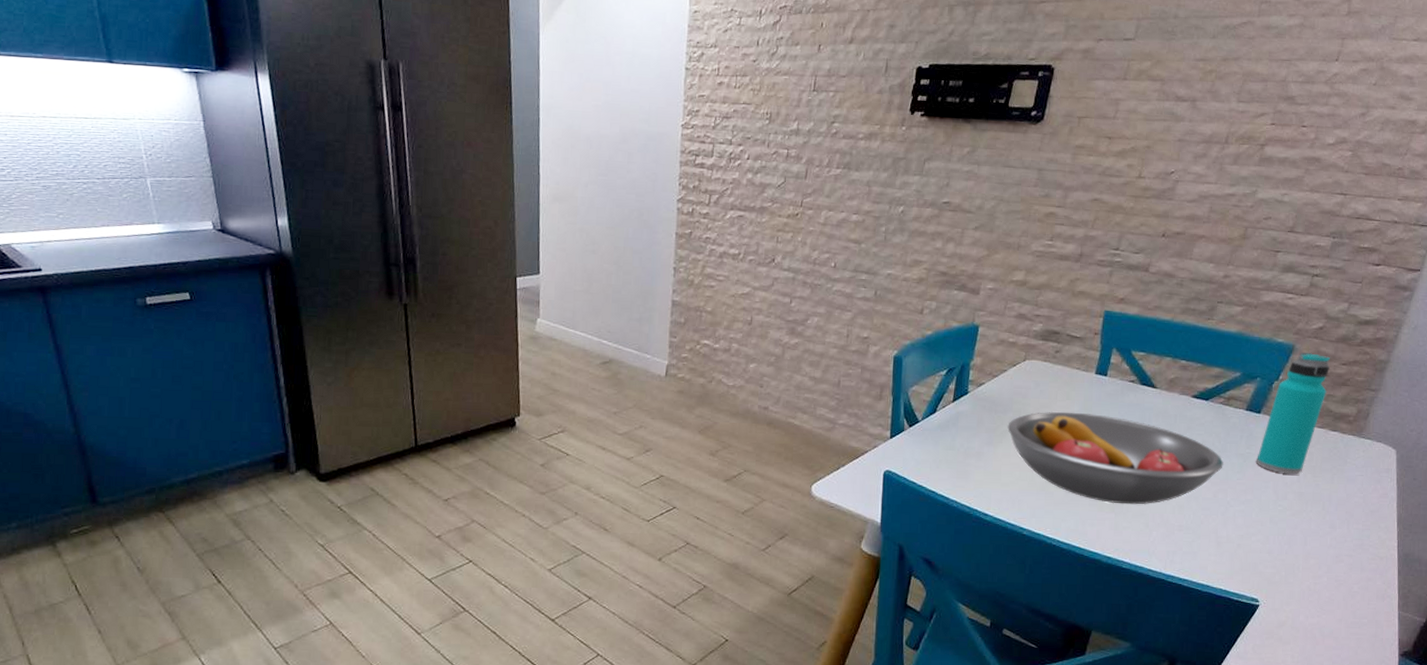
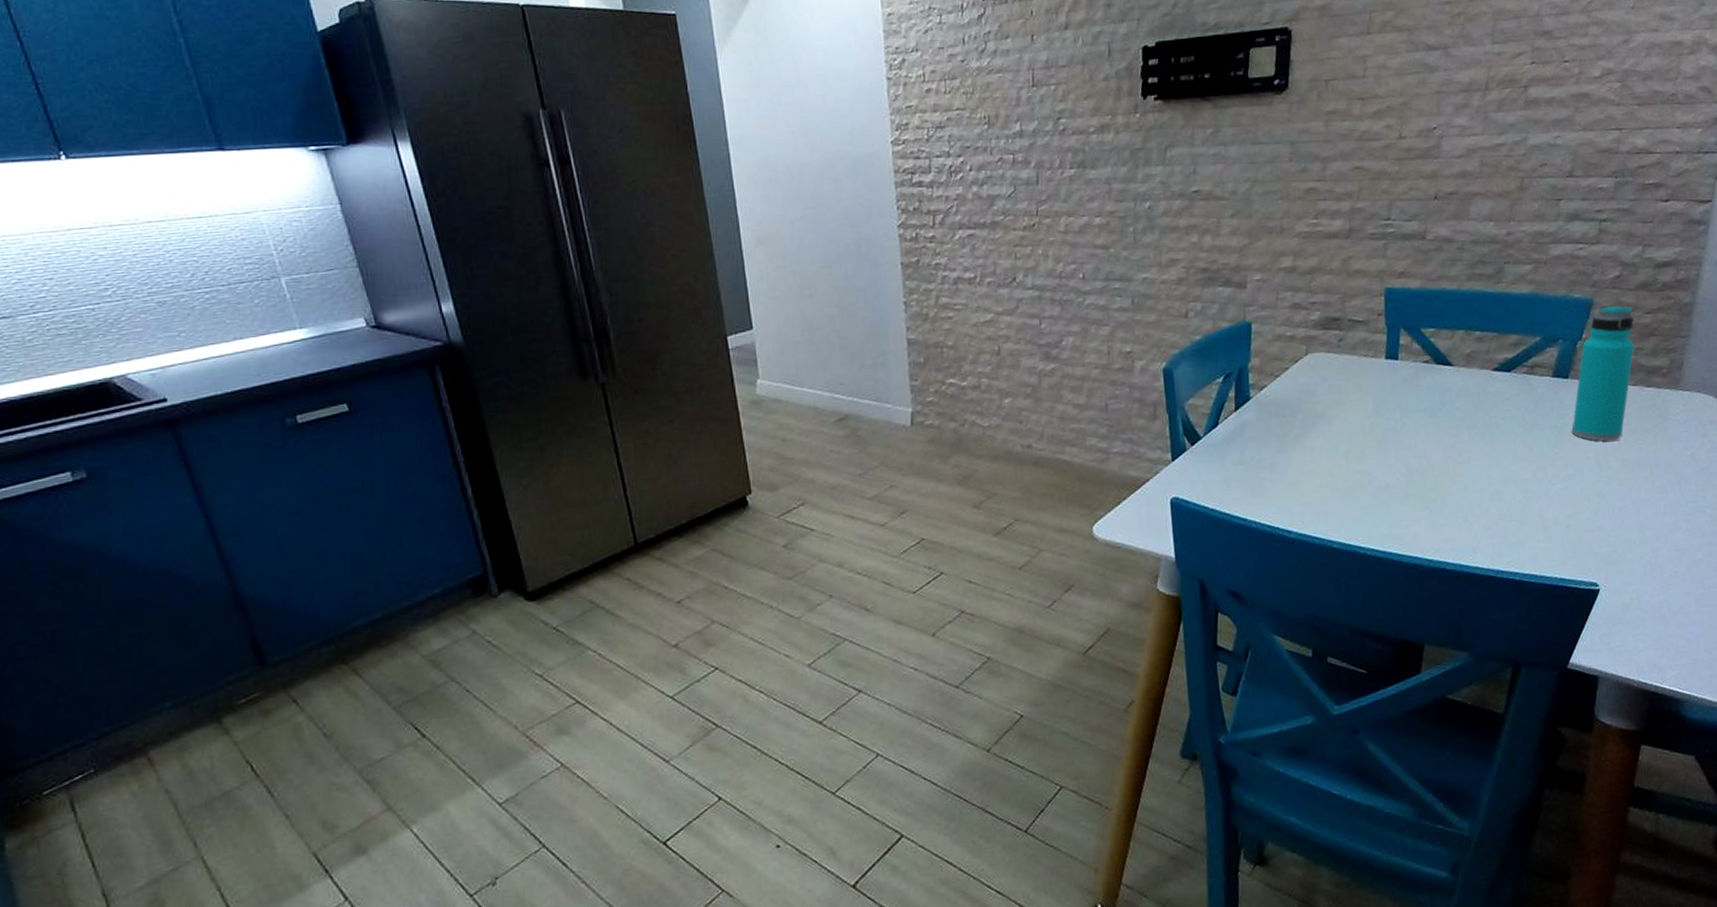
fruit bowl: present [1007,411,1223,505] -> none [1298,403,1538,500]

